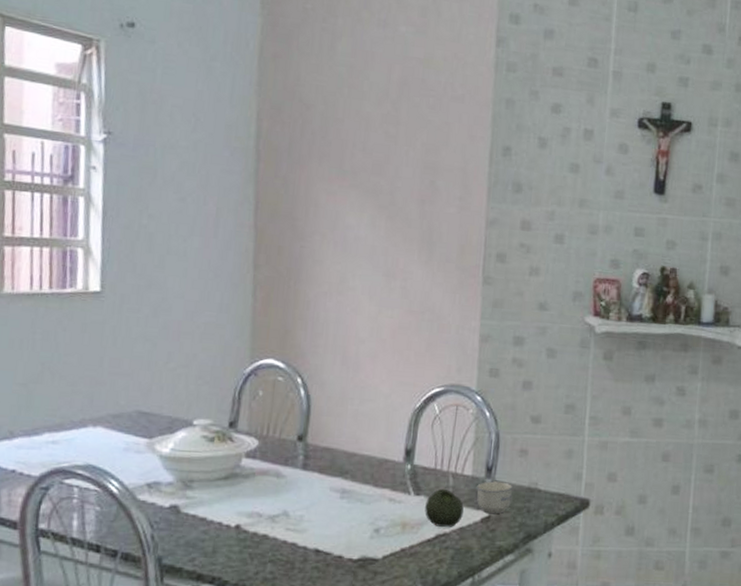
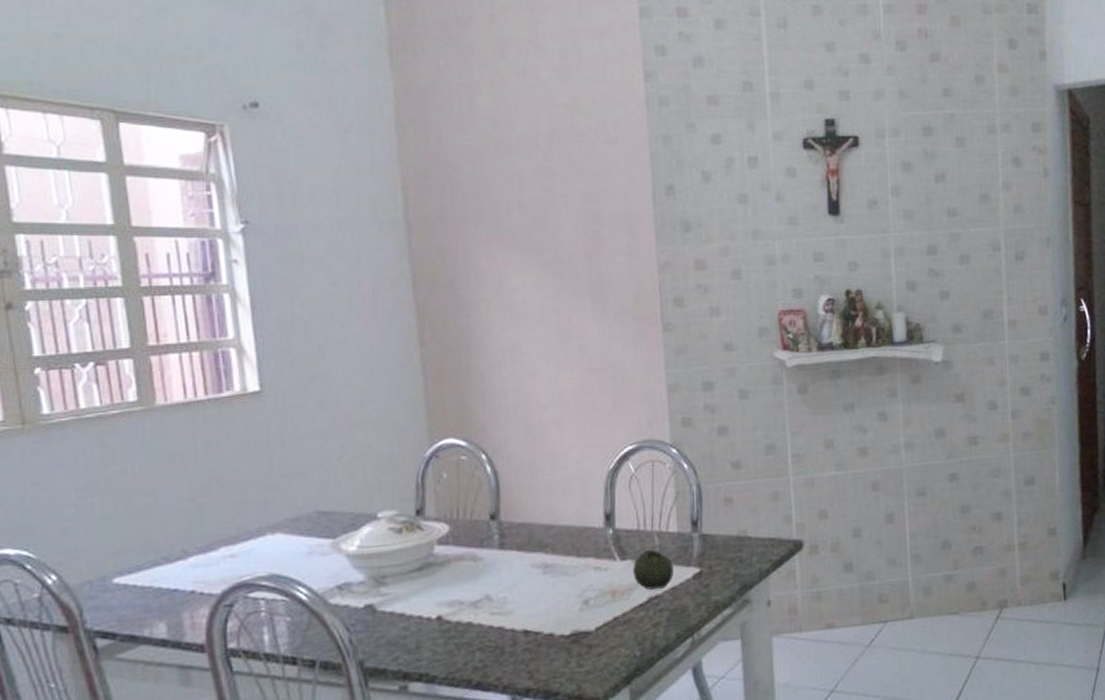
cup: present [476,480,512,513] -> none [684,533,723,568]

